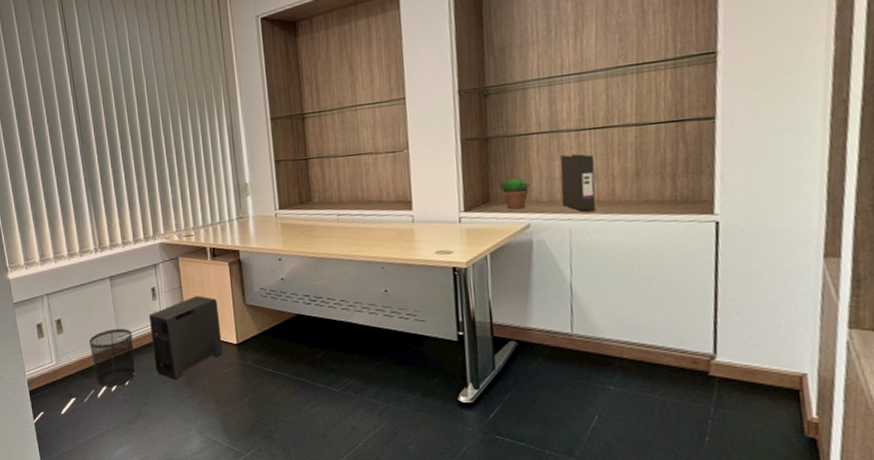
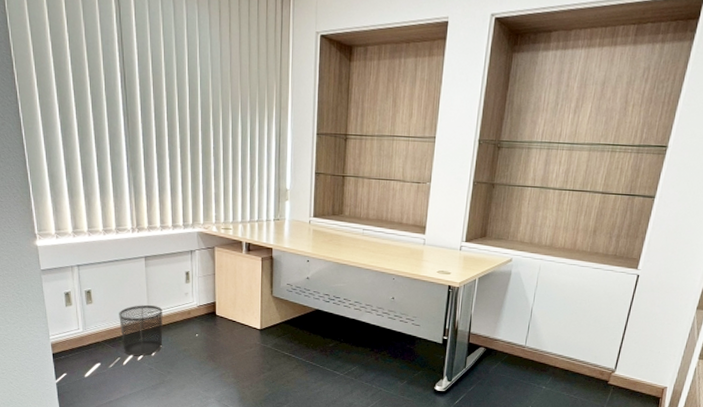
computer tower: present [149,296,223,380] -> none [181,284,247,355]
succulent plant: present [498,178,530,210] -> none [494,220,518,246]
binder: present [560,154,596,212] -> none [538,208,567,255]

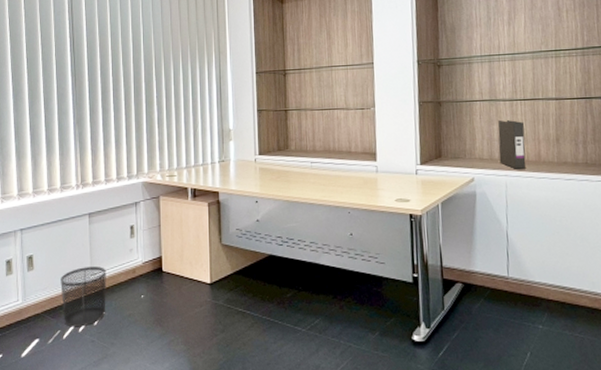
binder: none [538,208,567,255] -> present [498,120,526,169]

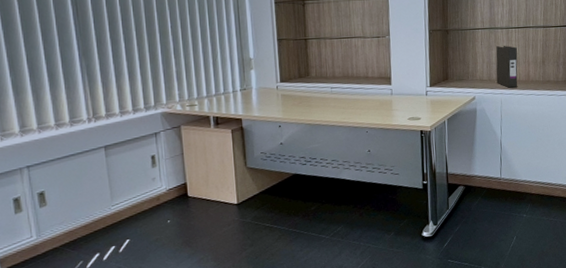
waste bin: present [60,267,106,327] -> none [78,197,130,257]

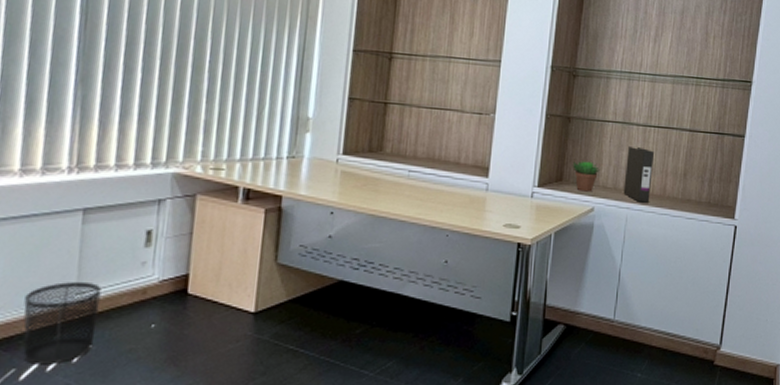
waste bin: none [78,197,130,257] -> present [23,282,102,365]
succulent plant: none [454,62,476,86] -> present [572,161,600,192]

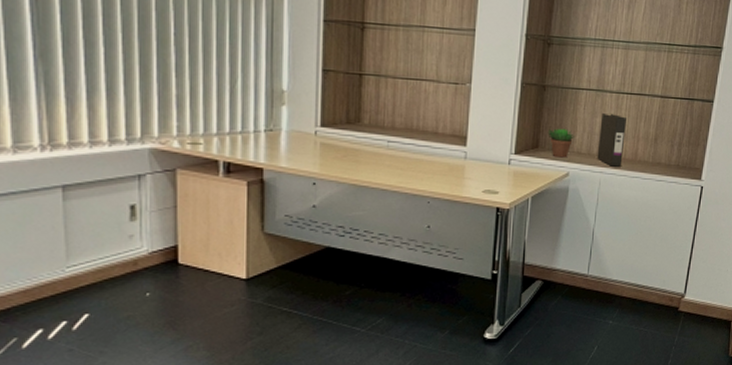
waste bin: present [23,282,102,365] -> none [16,256,92,334]

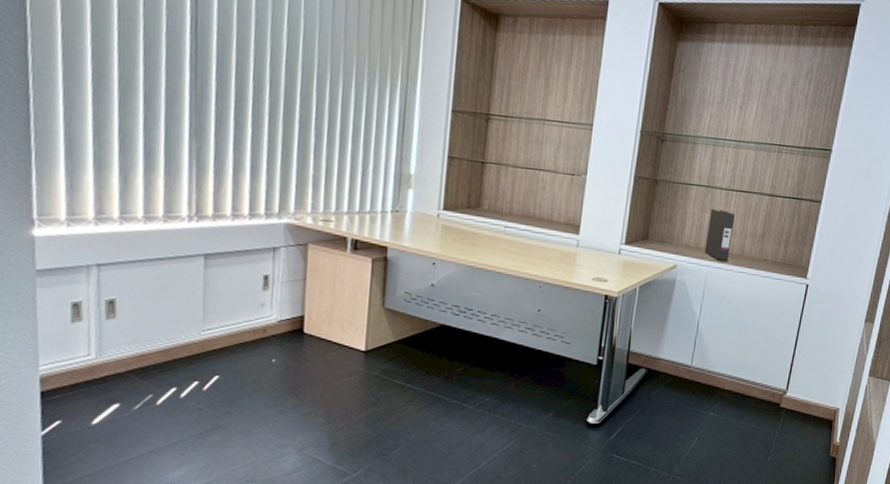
succulent plant: present [547,128,574,158] -> none [657,221,683,250]

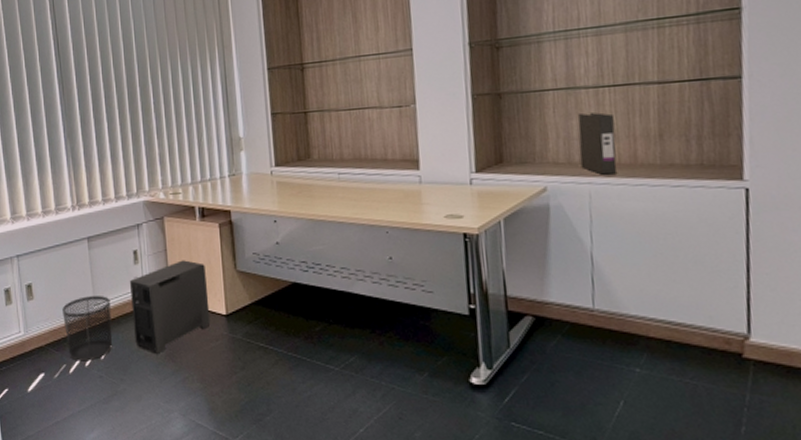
waste bin: none [156,320,226,392] -> present [62,296,112,361]
computer tower: none [251,291,349,387] -> present [130,260,211,354]

